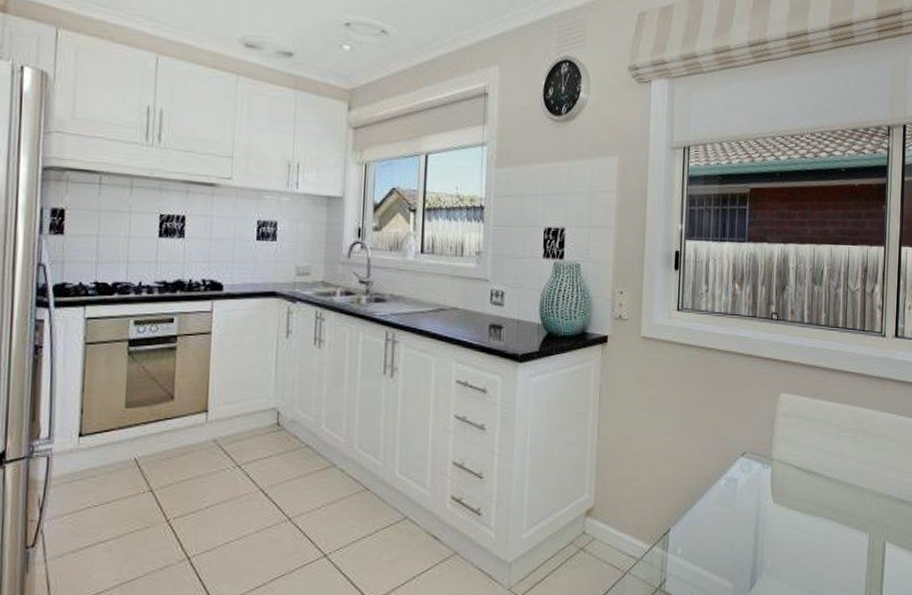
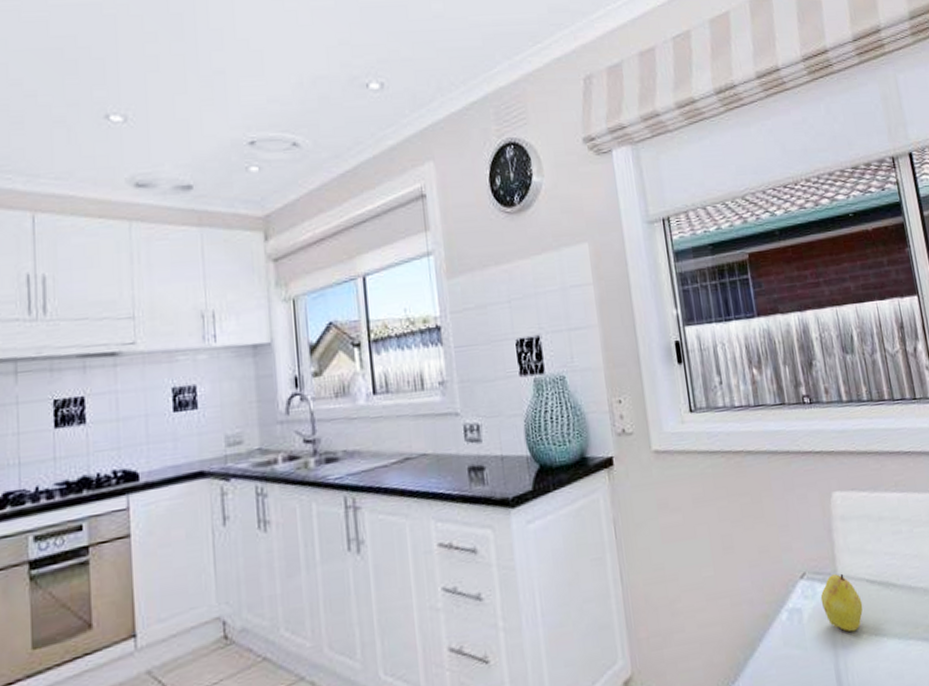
fruit: none [754,457,787,503] -> present [820,573,863,632]

